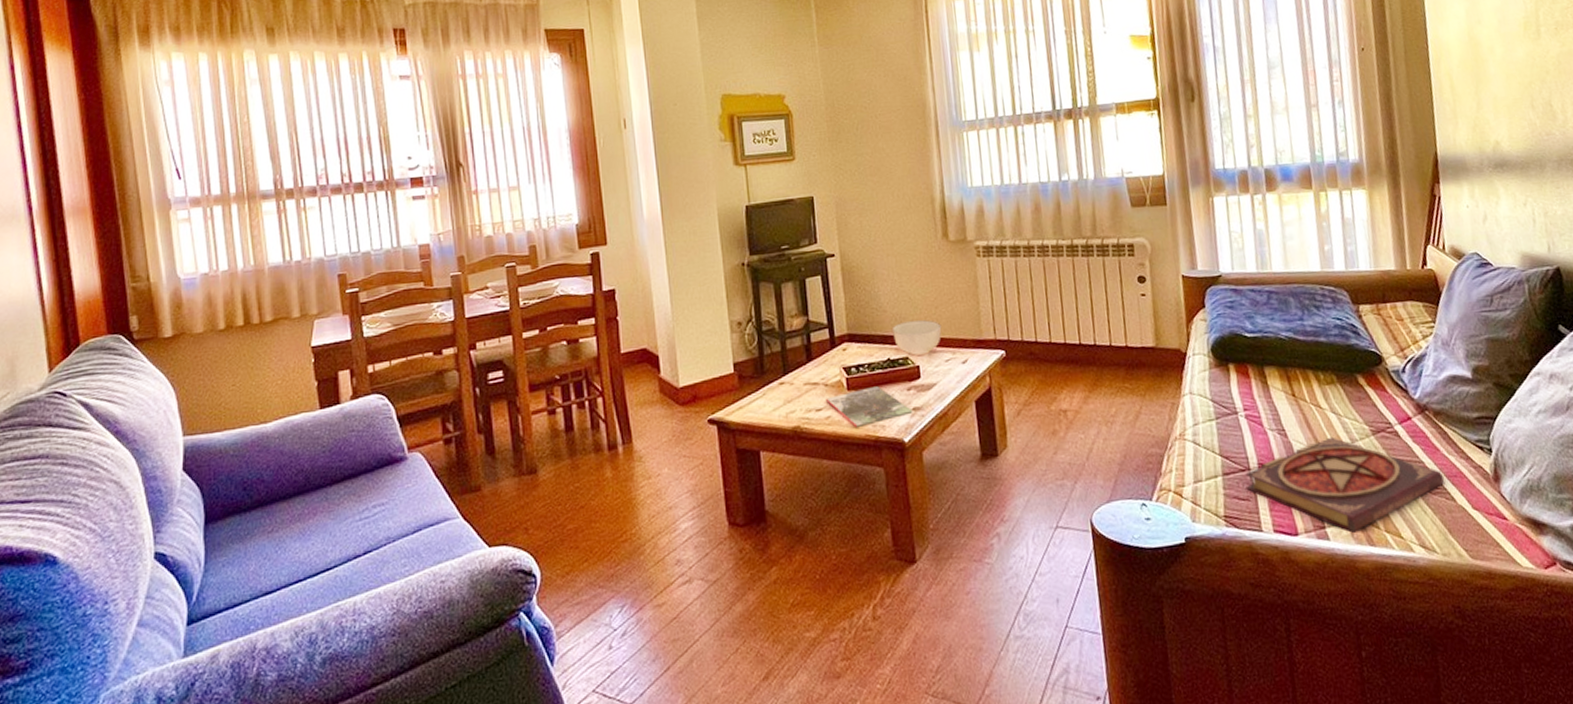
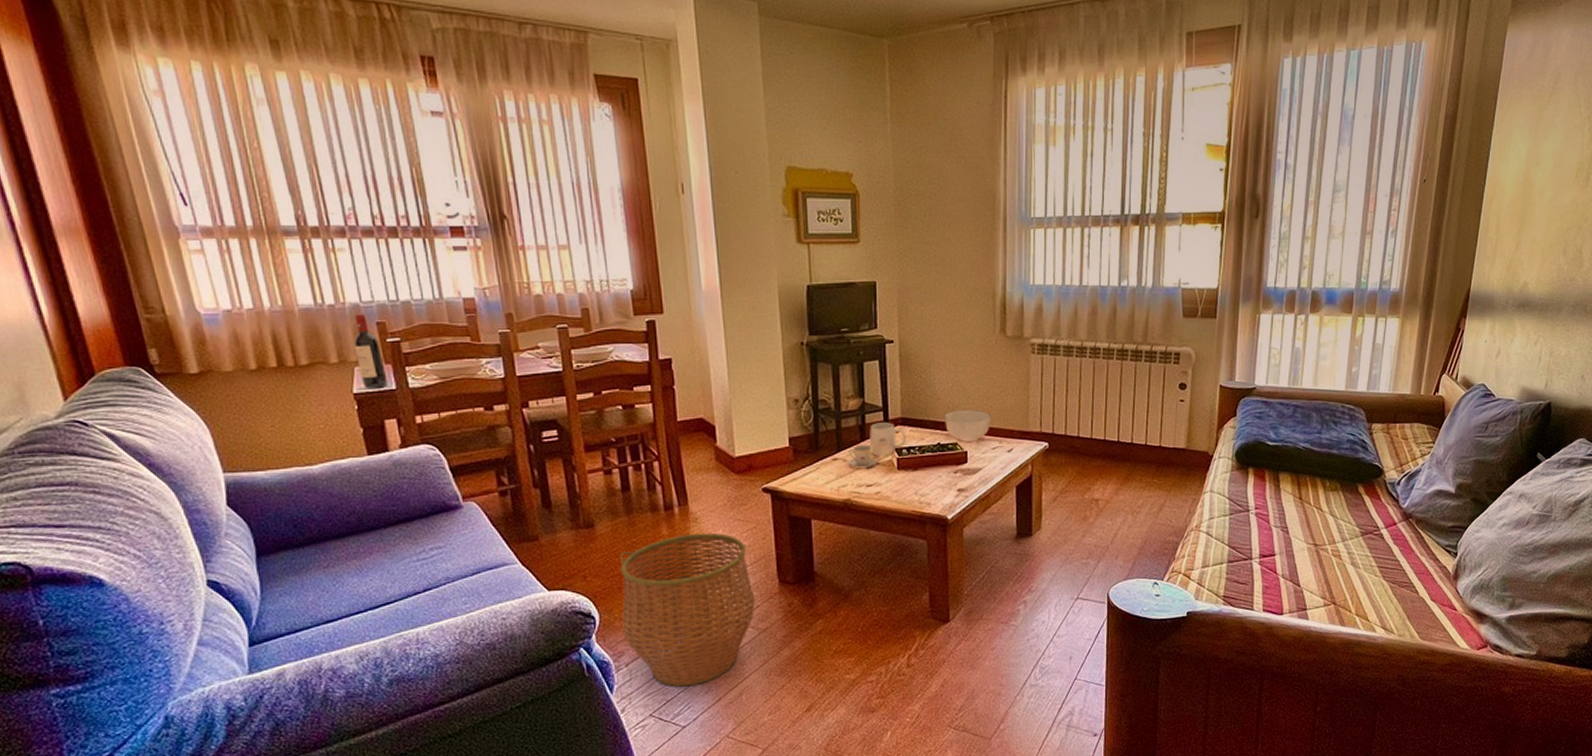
wine bottle: none [315,268,344,342] -> present [353,314,388,390]
basket: none [562,472,704,656] -> present [619,532,755,687]
teacup: none [794,366,826,392] -> present [848,445,878,469]
mug: none [815,340,855,378] -> present [869,422,906,457]
magazine: present [826,386,913,429] -> none [877,468,958,504]
book: present [1245,436,1445,533] -> none [1246,535,1413,615]

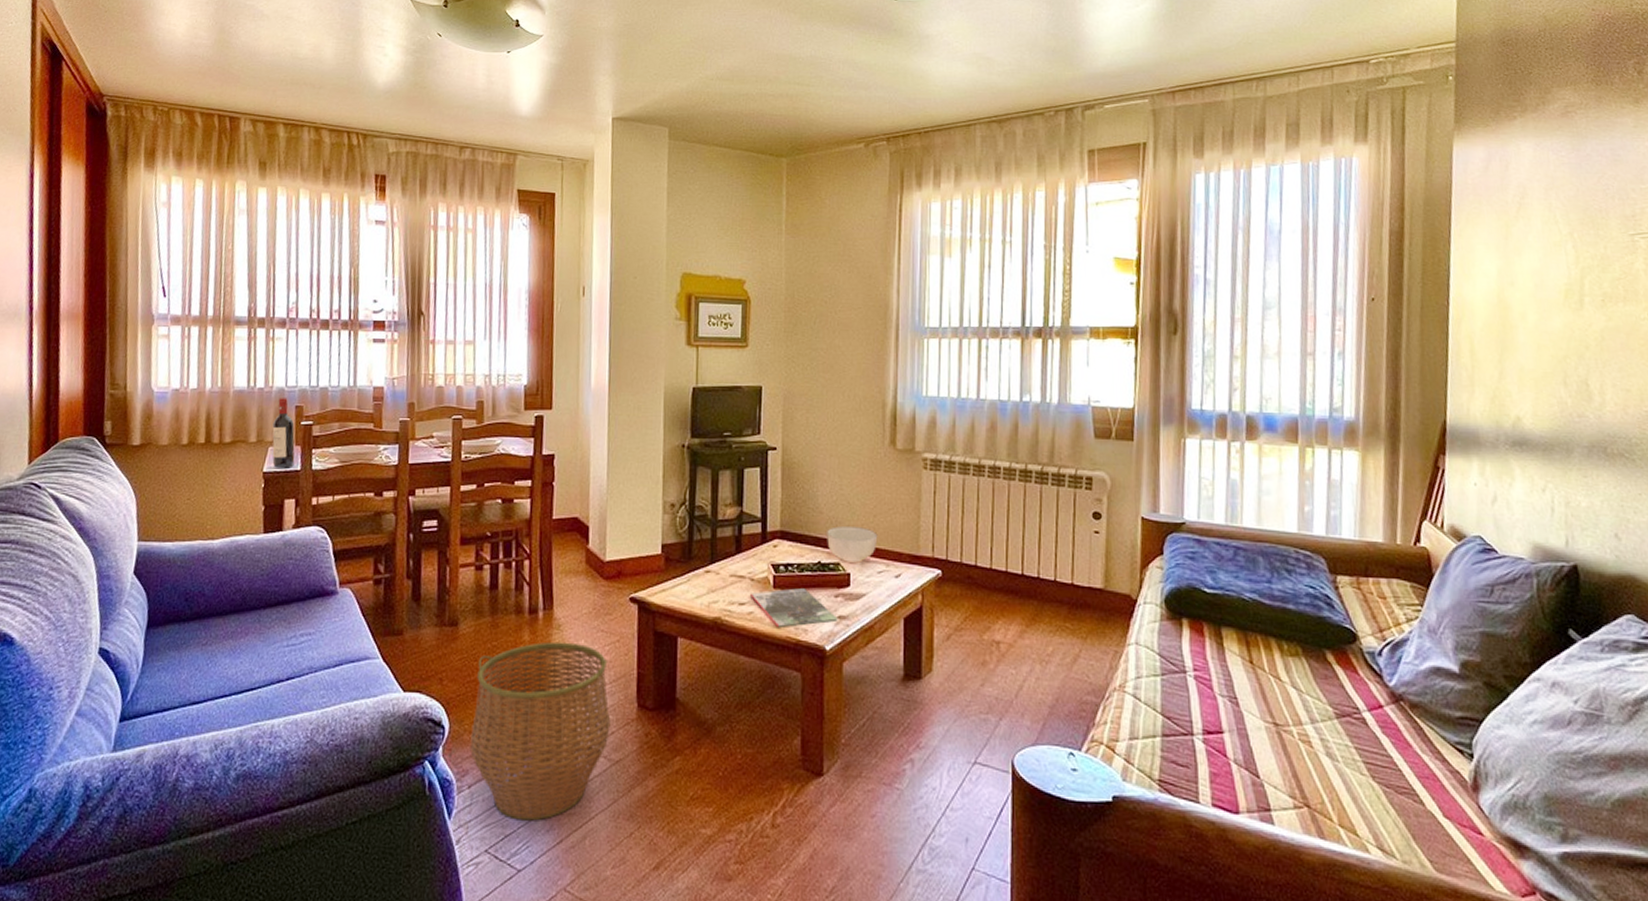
teacup: present [848,445,878,469] -> none [721,558,753,585]
mug: present [869,422,906,457] -> none [745,534,785,573]
magazine: none [877,468,958,504] -> present [750,588,838,628]

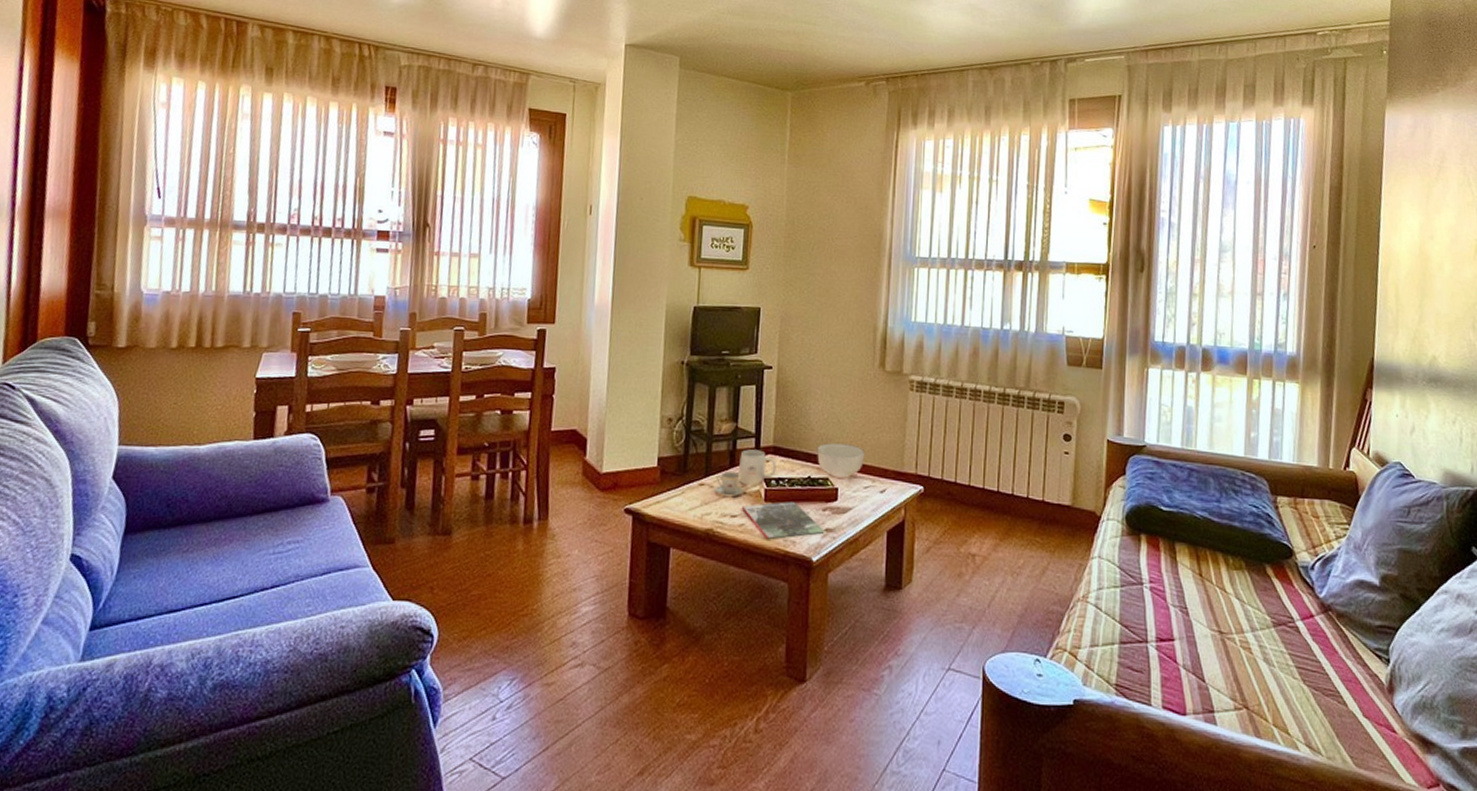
wine bottle: present [272,398,295,469] -> none [266,304,291,376]
basket: present [470,641,611,821] -> none [458,551,602,729]
teacup: none [721,558,753,585] -> present [714,472,745,498]
mug: none [745,534,785,573] -> present [738,449,777,487]

